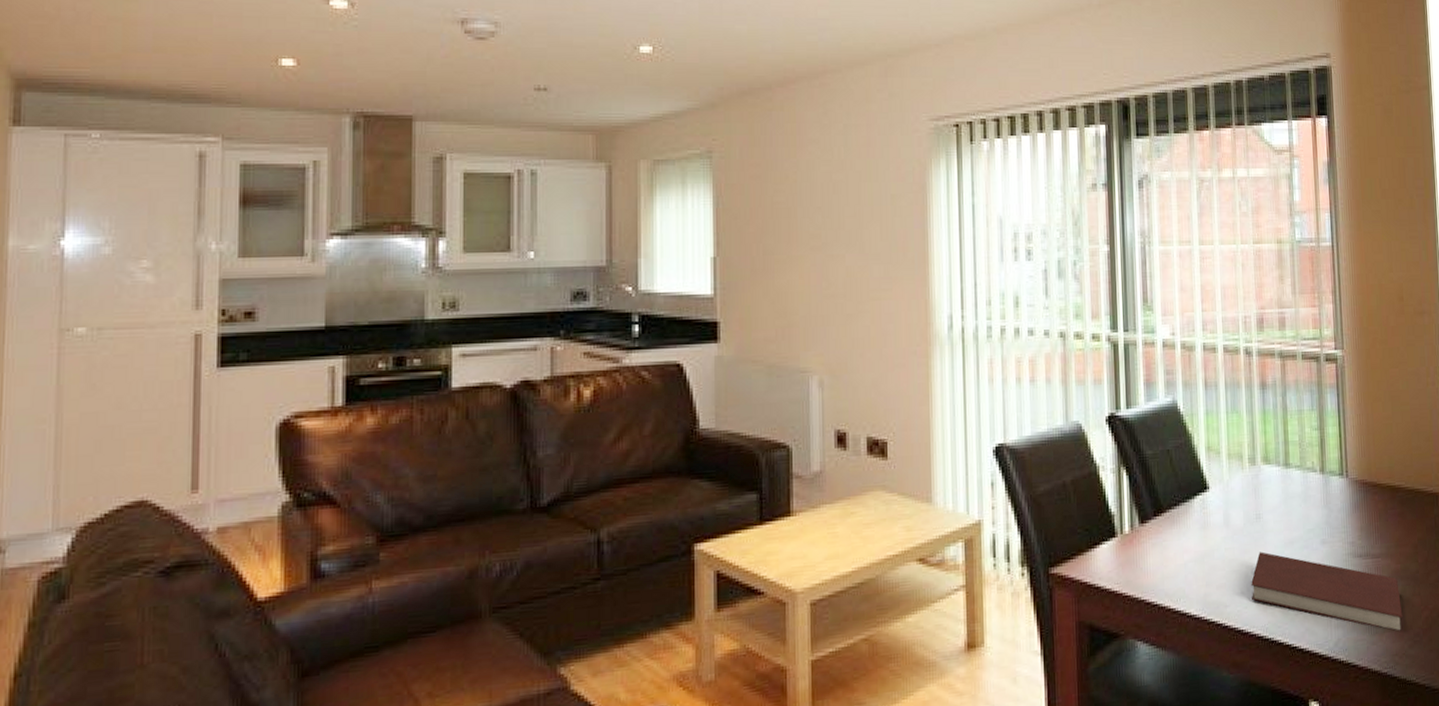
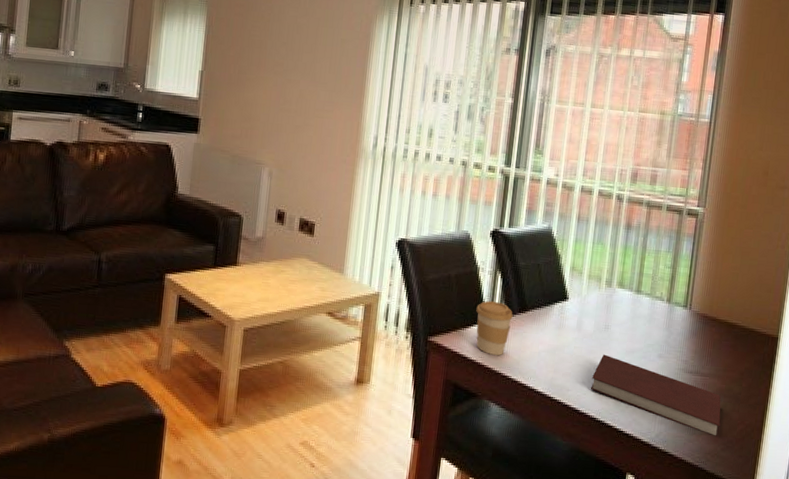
coffee cup: none [1102,506,1148,579] -> present [476,300,513,356]

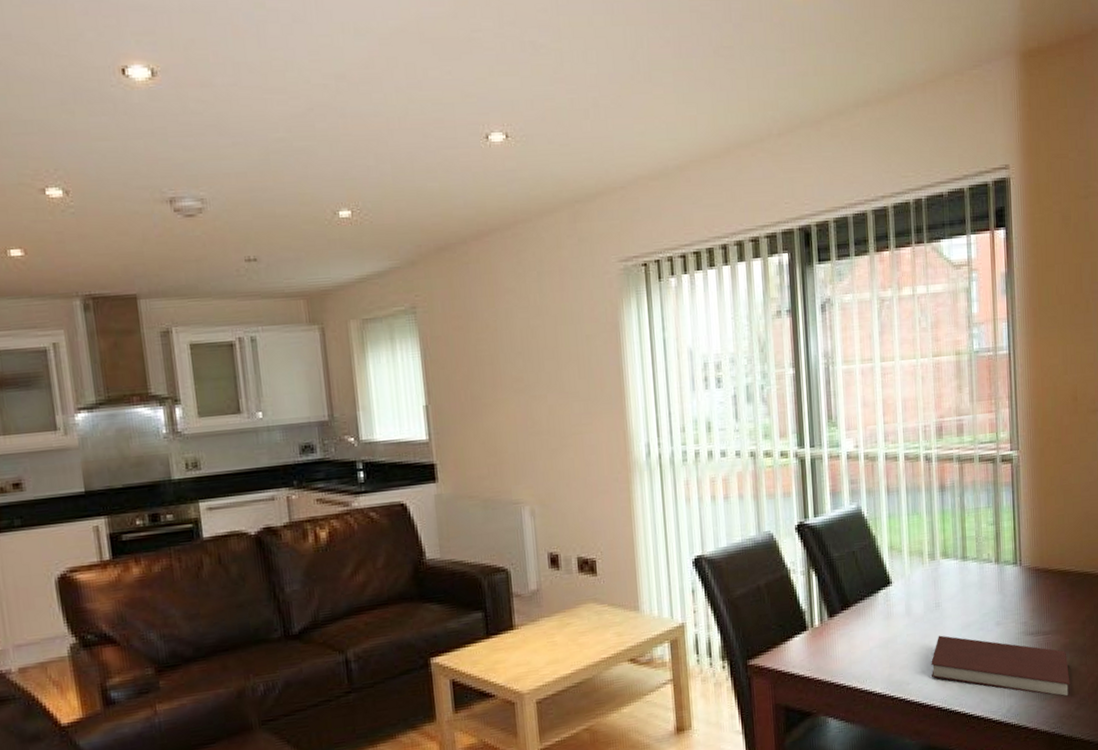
coffee cup: present [476,300,513,356] -> none [794,603,836,665]

